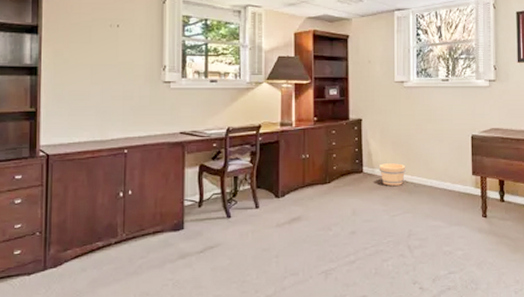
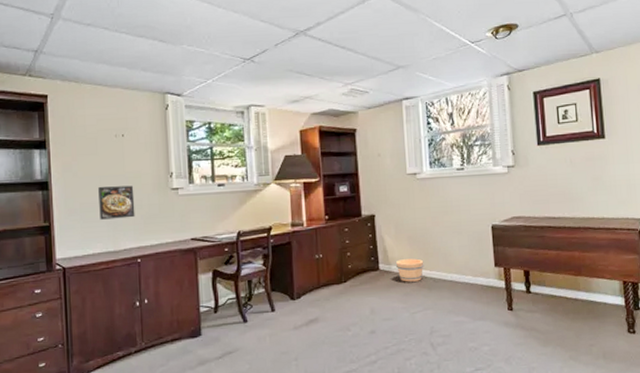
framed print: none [88,75,126,108] -> present [98,185,135,220]

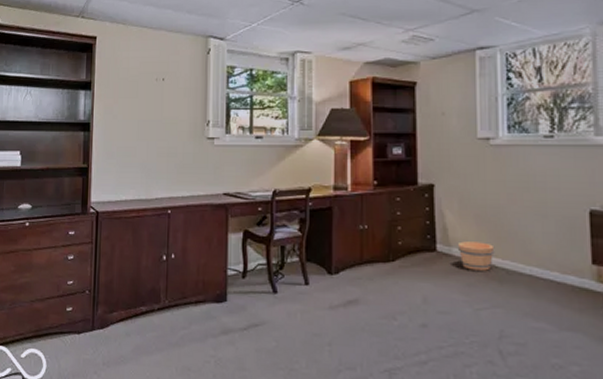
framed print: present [98,185,135,220] -> none [135,130,170,166]

